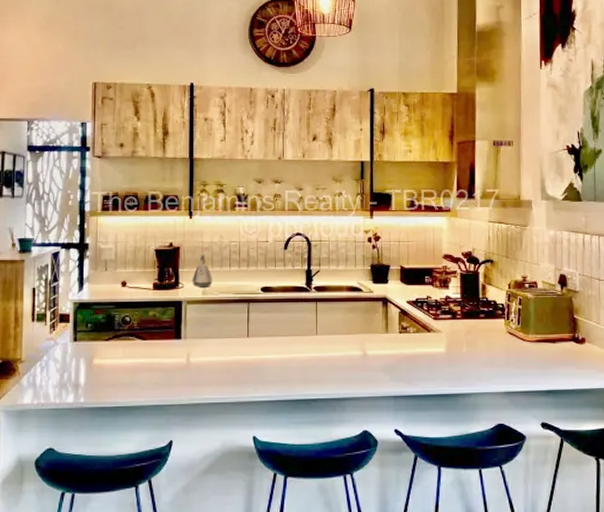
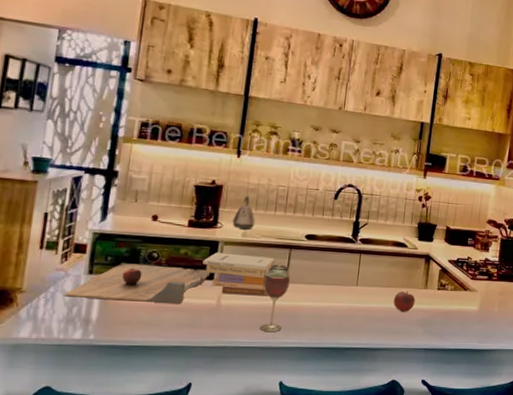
cutting board: none [56,328,178,365] -> present [64,263,211,303]
books: none [170,312,235,352] -> present [202,252,275,296]
wineglass: none [227,320,252,387] -> present [259,265,291,332]
fruit: none [355,337,378,359] -> present [393,291,416,312]

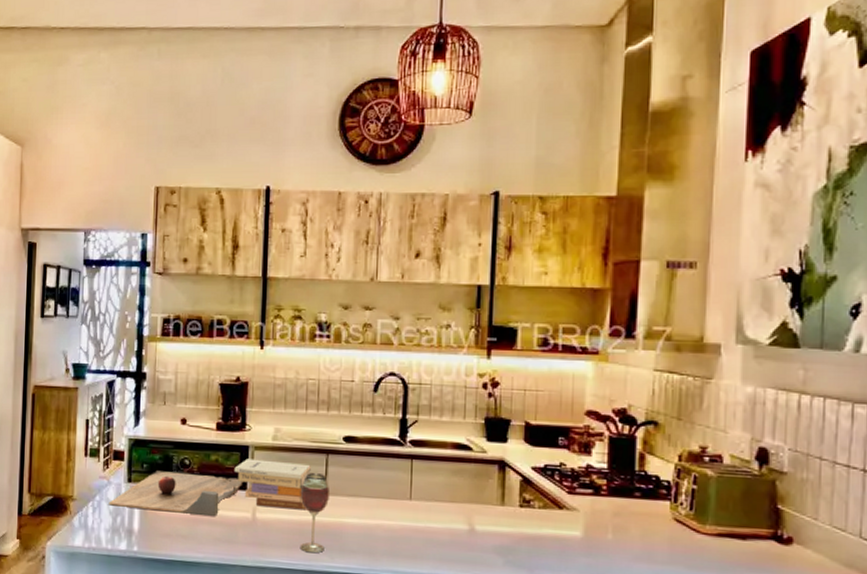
kettle: present [232,195,256,230] -> none [261,391,286,432]
fruit: present [393,291,416,312] -> none [459,508,489,535]

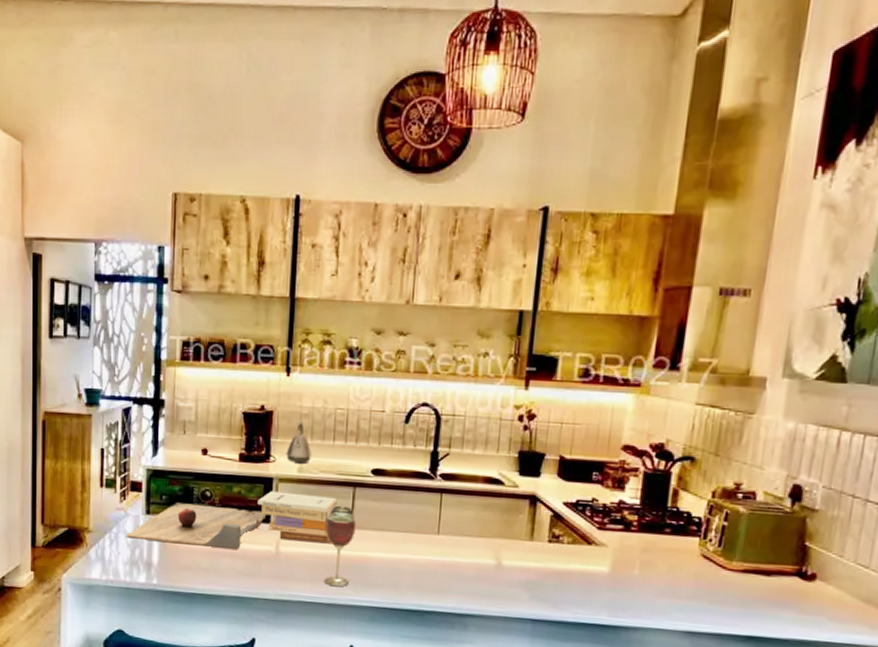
kettle: none [261,391,286,432] -> present [286,421,313,464]

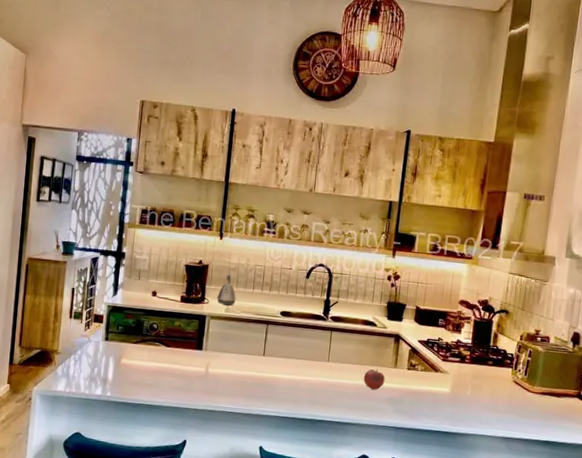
cutting board: present [126,502,267,549] -> none [88,332,200,370]
books: present [257,491,337,544] -> none [193,325,254,367]
wineglass: present [324,506,357,587] -> none [241,338,268,401]
fruit: none [486,542,517,570] -> present [363,369,385,390]

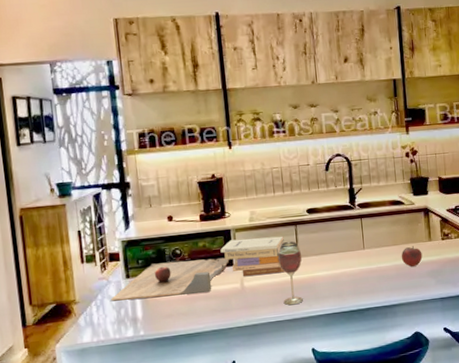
cutting board: none [88,332,200,370] -> present [110,257,230,302]
books: none [193,325,254,367] -> present [220,236,284,277]
kettle: present [216,273,237,306] -> none [237,182,259,215]
wineglass: none [241,338,268,401] -> present [277,241,303,305]

